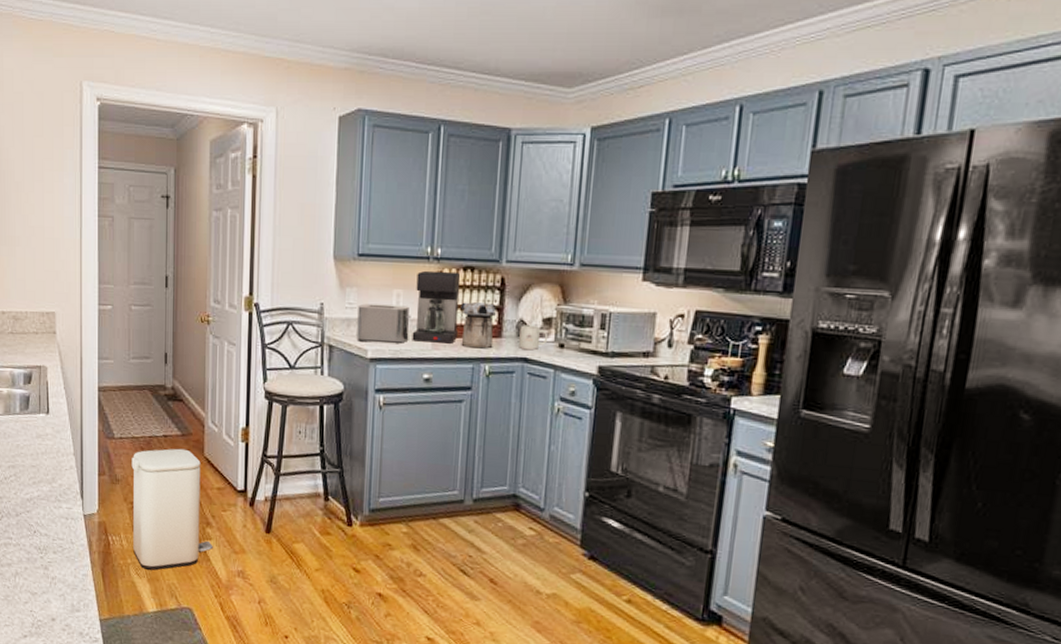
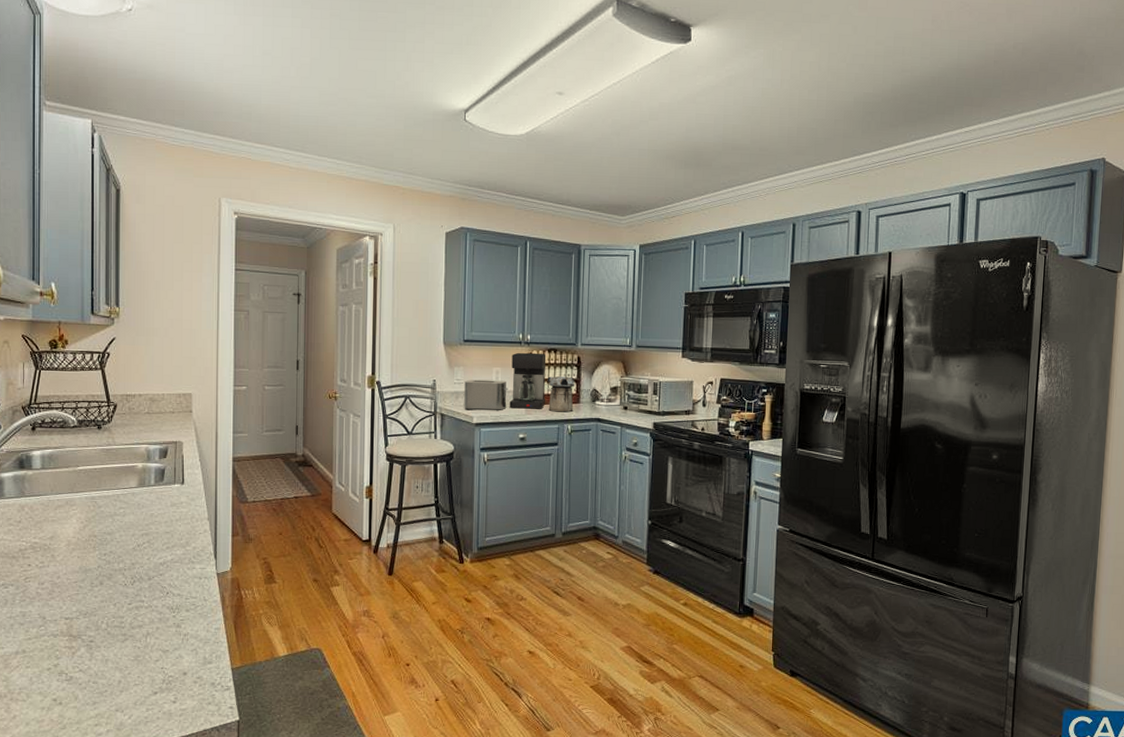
pedal bin: present [131,448,213,570] -> none [264,507,341,618]
mug: present [519,325,549,351] -> none [593,393,615,413]

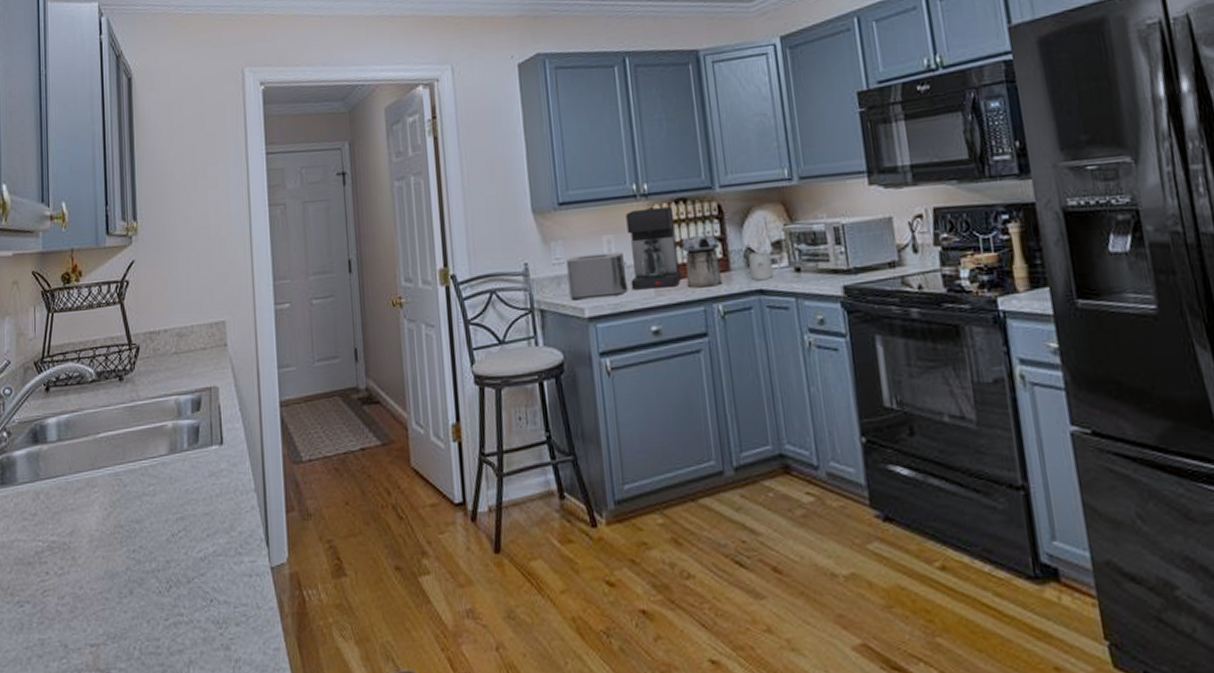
mug: none [593,393,615,413] -> present [748,251,782,281]

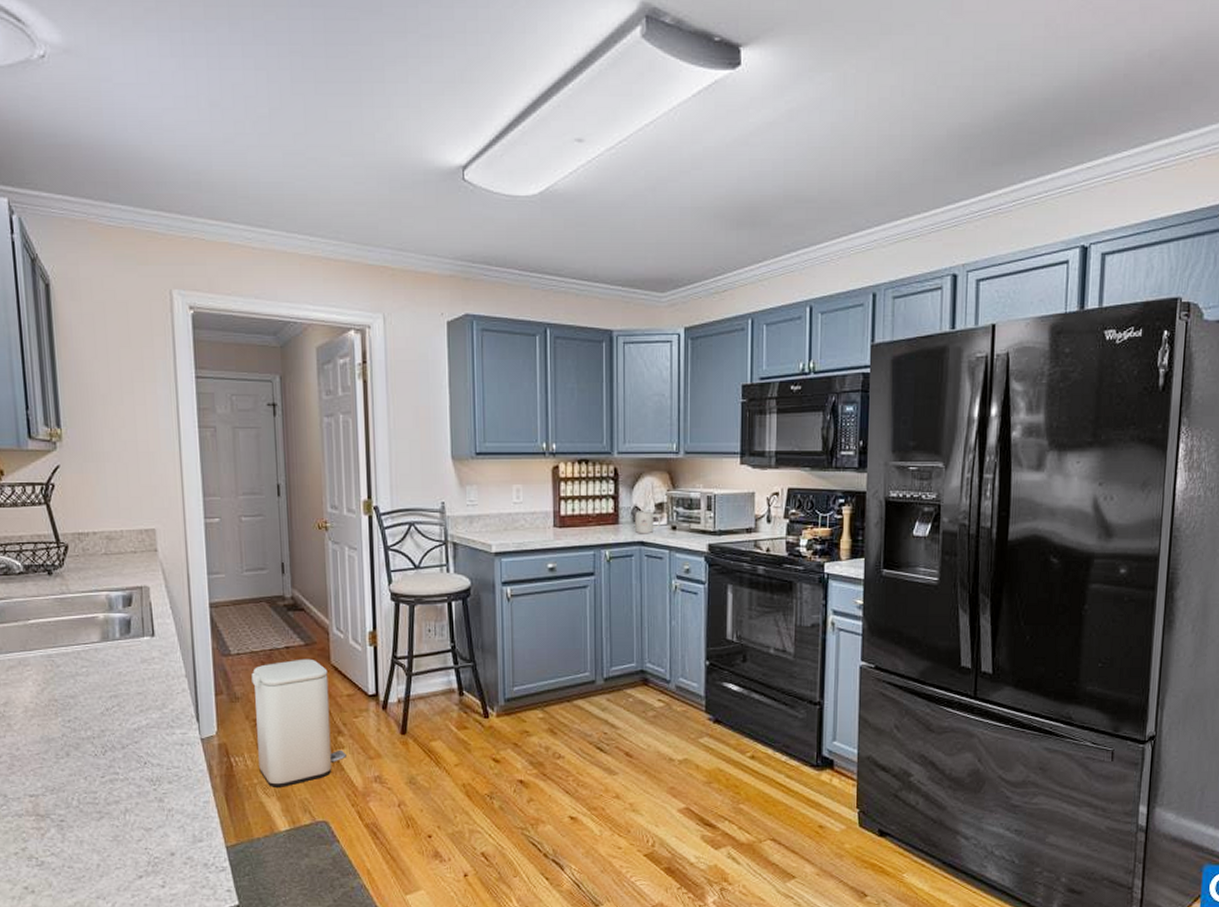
pedal bin: none [324,461,433,628] -> present [251,659,347,787]
toaster: present [566,252,628,301] -> none [479,500,532,537]
coffee maker: present [625,206,681,290] -> none [534,465,577,533]
canister: present [679,234,723,288] -> none [578,493,612,536]

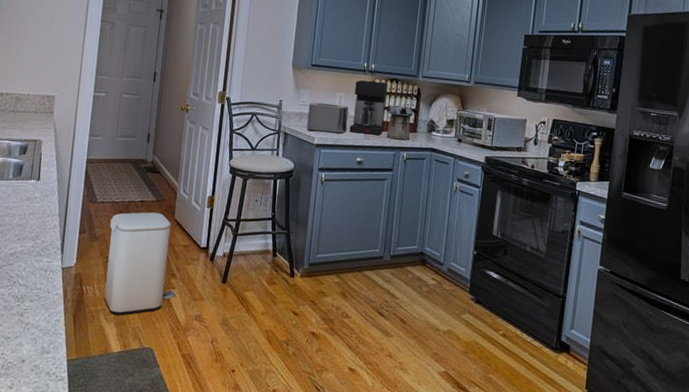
toaster: none [479,500,532,537] -> present [306,102,350,135]
coffee maker: none [534,465,577,533] -> present [349,80,388,136]
canister: none [578,493,612,536] -> present [386,105,413,141]
mug: present [635,511,661,534] -> none [429,124,451,143]

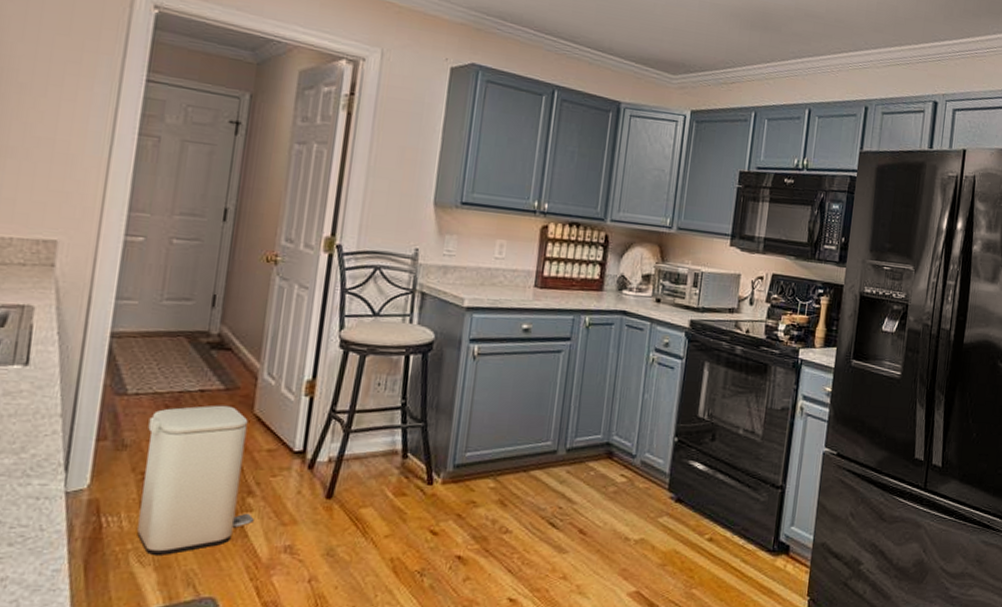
toaster: present [306,102,350,135] -> none [453,251,514,294]
coffee maker: present [349,80,388,136] -> none [513,223,566,295]
canister: present [386,105,413,141] -> none [563,256,599,301]

